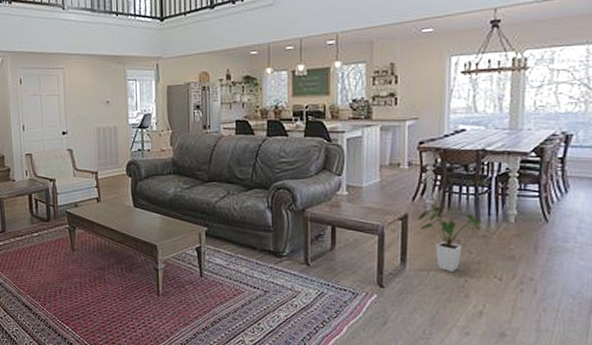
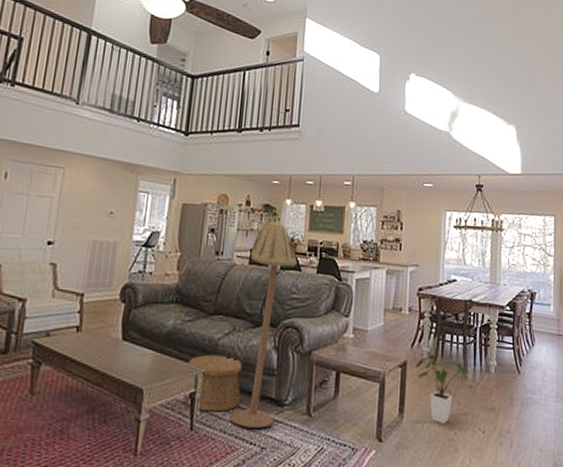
basket: none [191,215,241,262] -> present [183,354,243,412]
floor lamp: none [234,89,284,275] -> present [231,218,298,428]

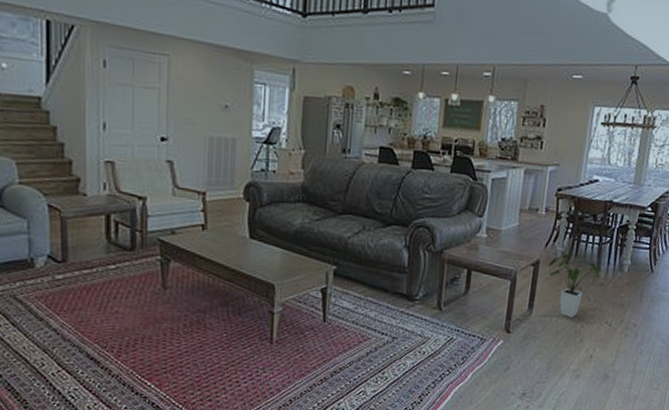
basket: present [183,354,243,412] -> none [315,252,373,306]
floor lamp: present [231,218,298,428] -> none [363,113,430,320]

